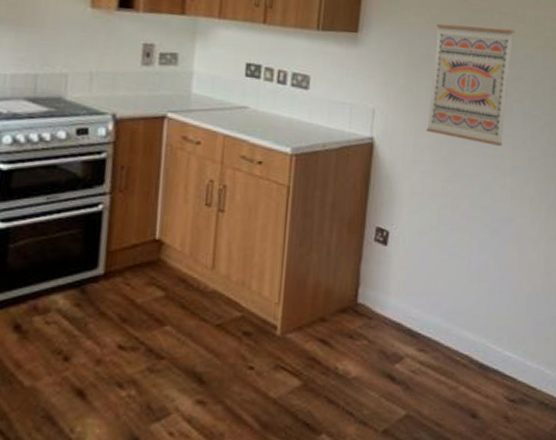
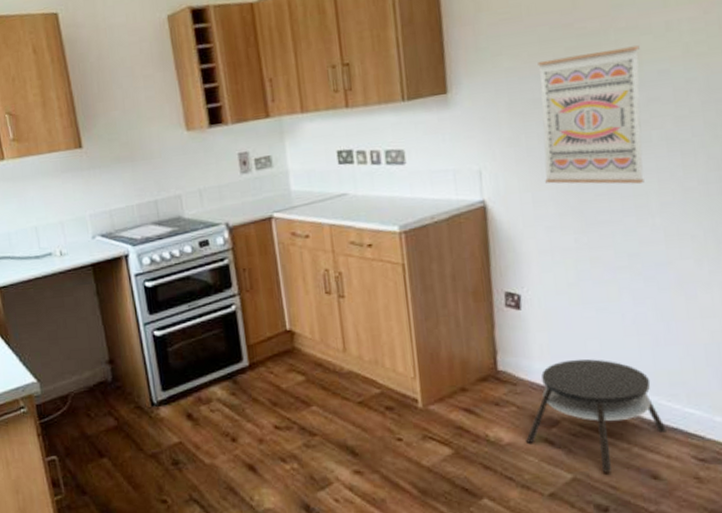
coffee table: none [371,298,490,411] -> present [526,359,668,473]

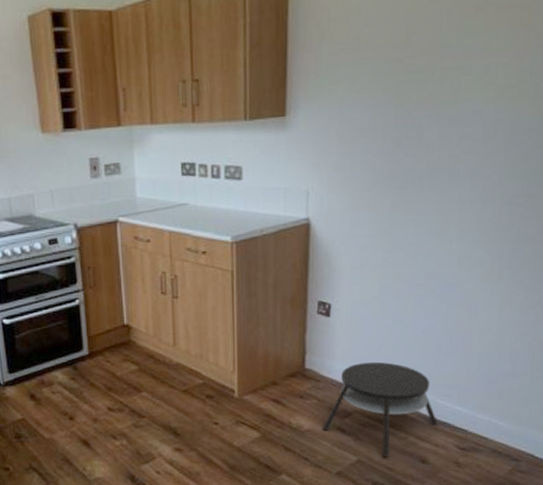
wall art: present [538,45,644,184] -> none [364,85,460,212]

